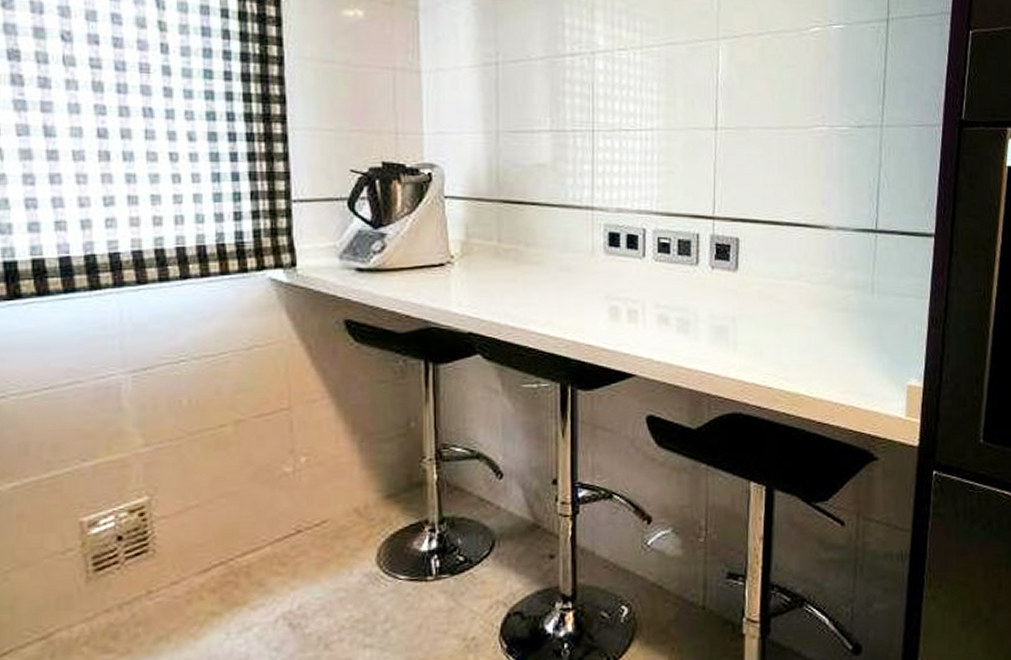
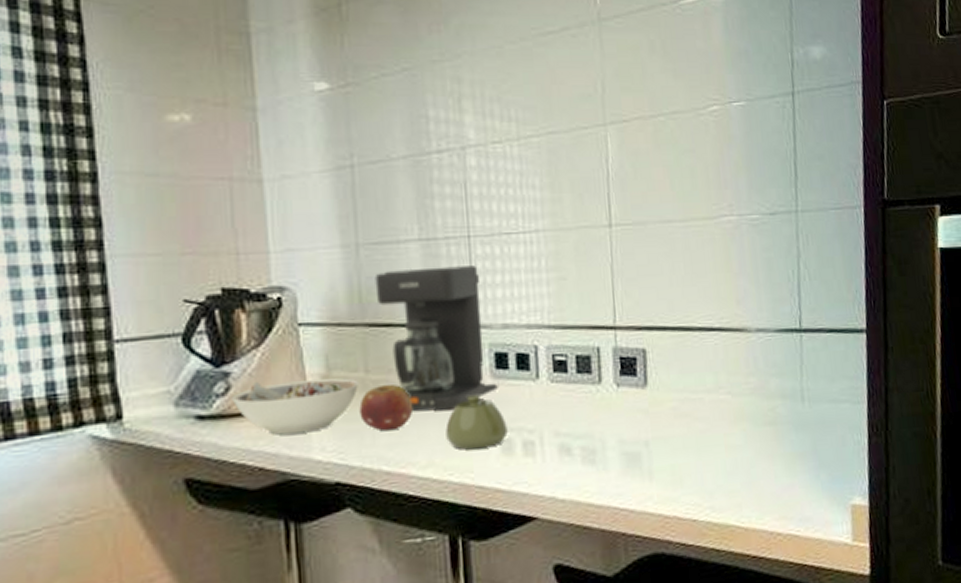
bowl: none [386,242,493,289] -> present [231,378,360,435]
fruit: none [492,252,537,293] -> present [359,384,414,431]
coffee maker: none [511,155,611,278] -> present [375,265,499,410]
sugar bowl: none [563,267,615,313] -> present [445,394,508,450]

